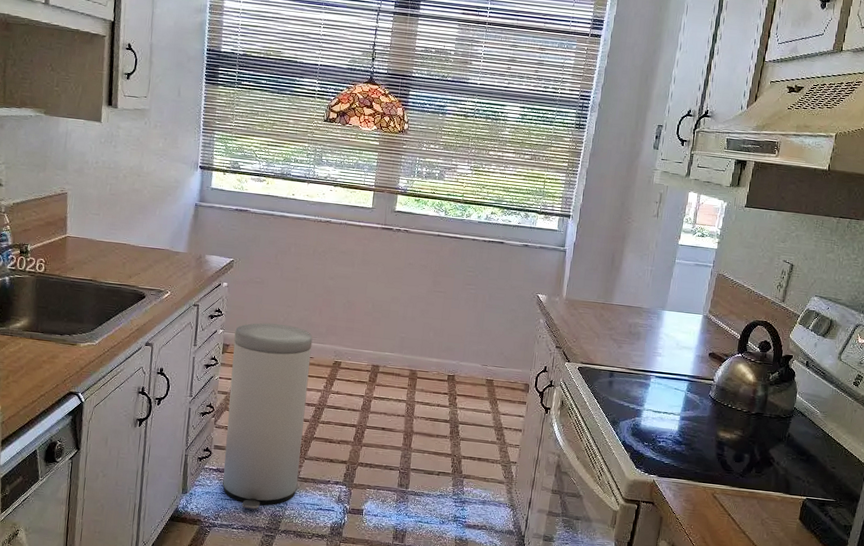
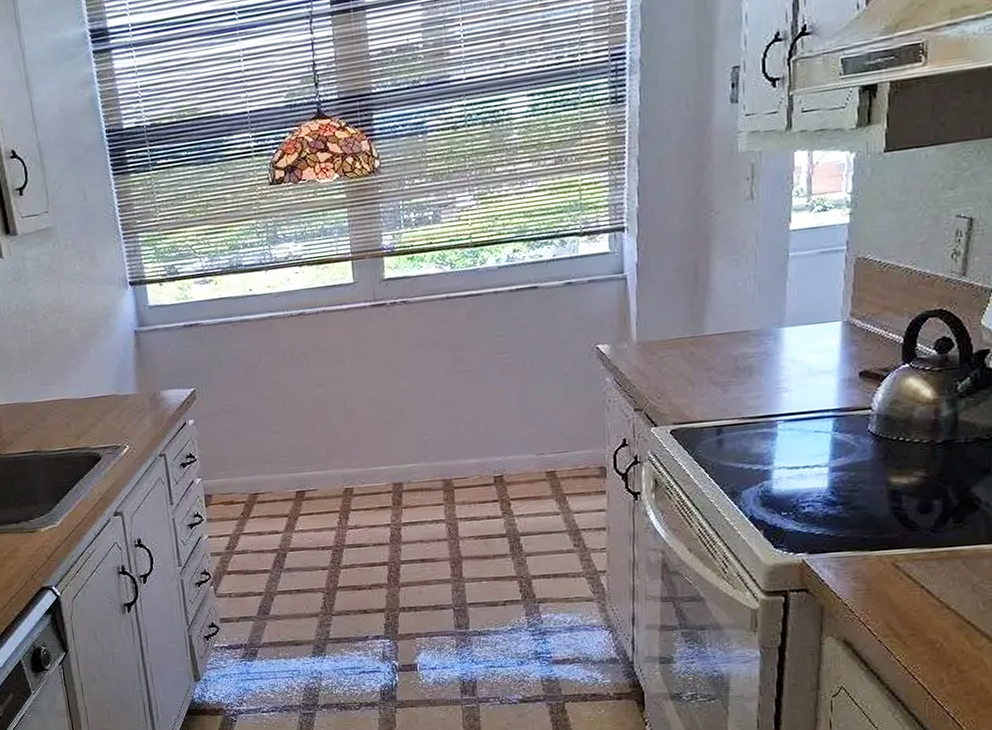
pedal bin: present [222,323,313,510] -> none [215,456,330,687]

